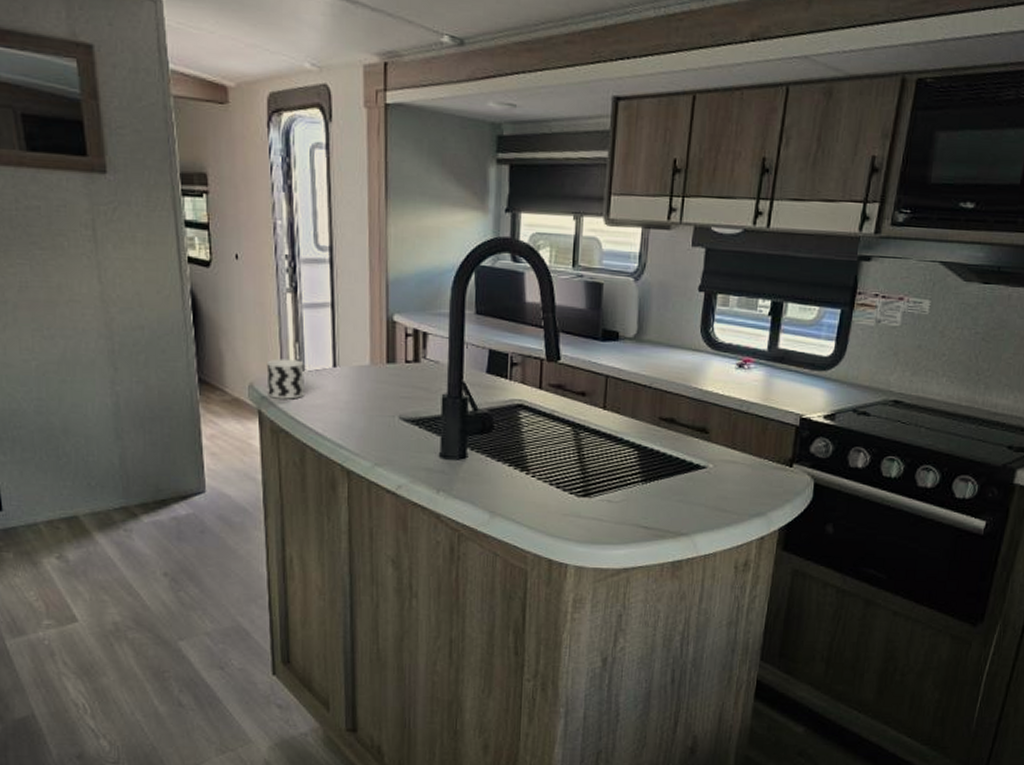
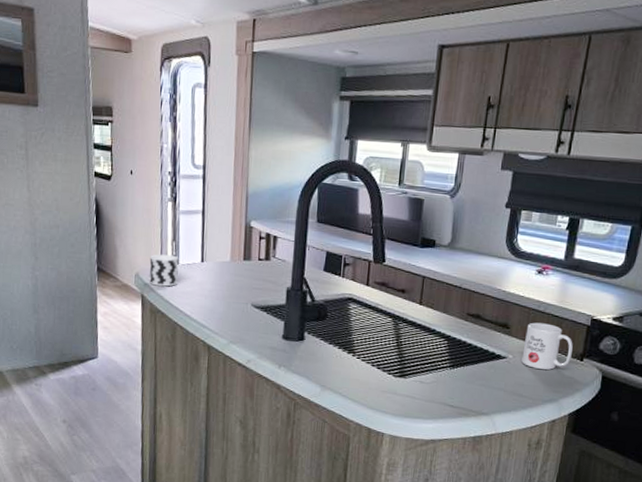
mug: none [724,425,781,479] -> present [521,322,573,370]

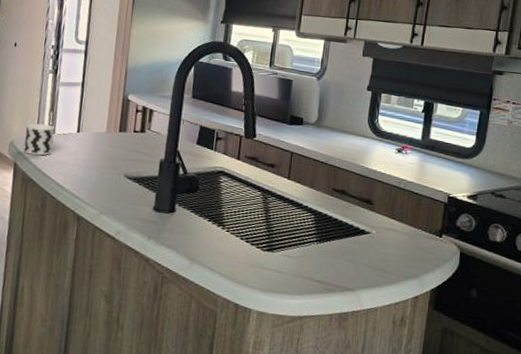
mug: present [521,322,573,370] -> none [385,198,432,246]

